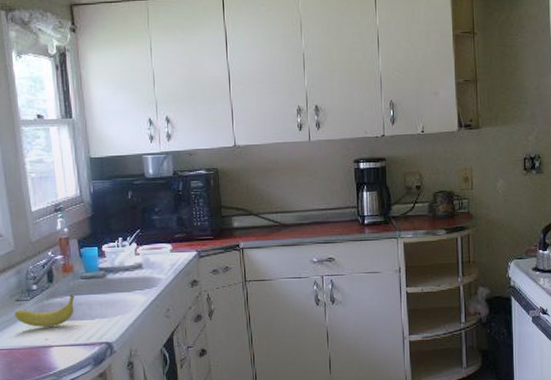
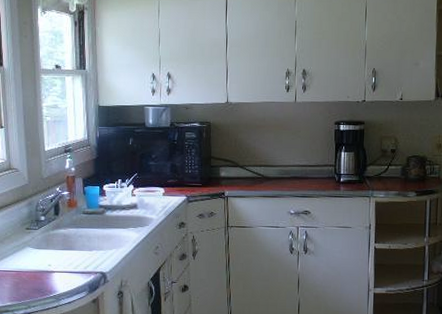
fruit: present [14,294,75,327] -> none [24,227,76,254]

